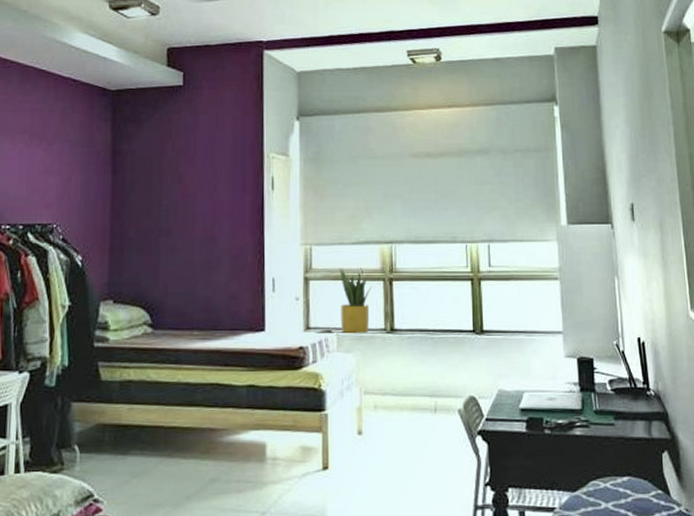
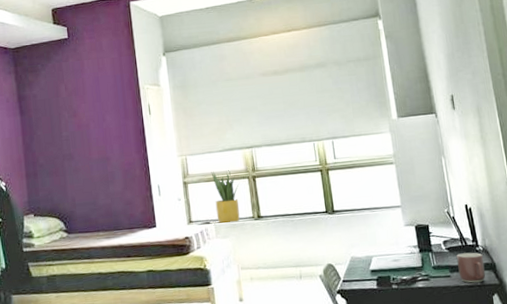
mug: none [623,397,656,435] -> present [456,252,486,283]

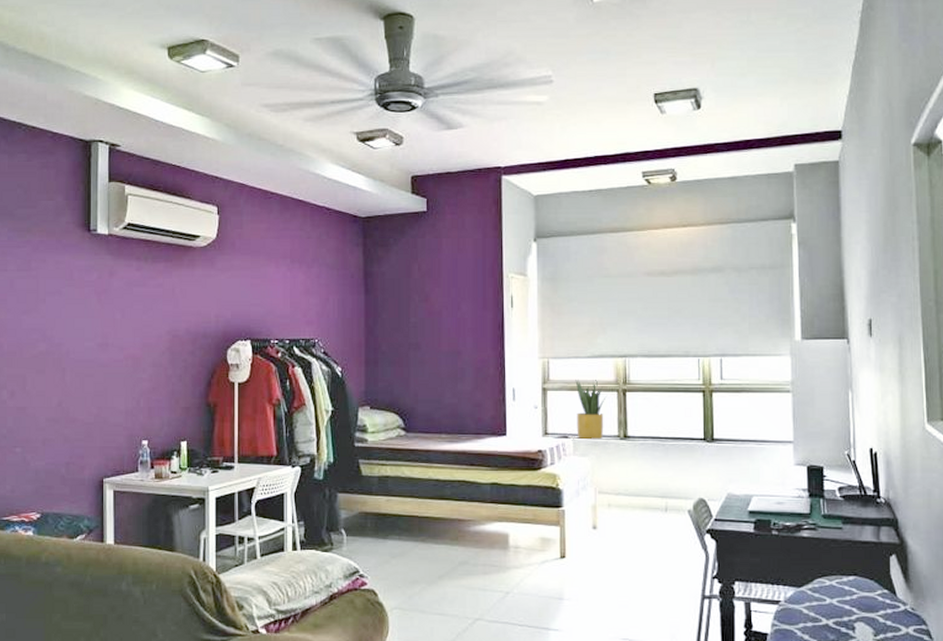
mug: present [456,252,486,283] -> none [853,504,885,539]

